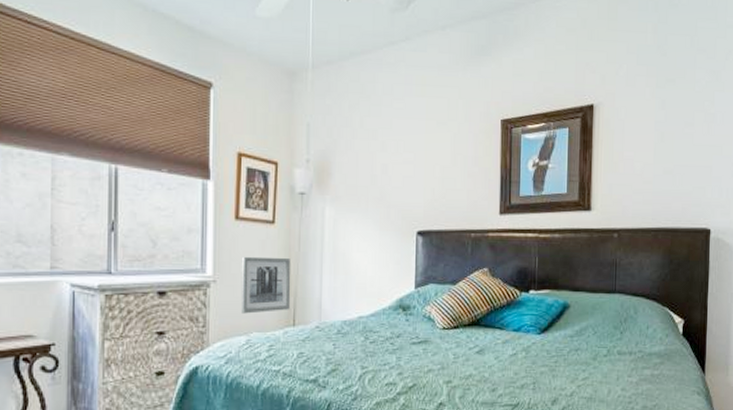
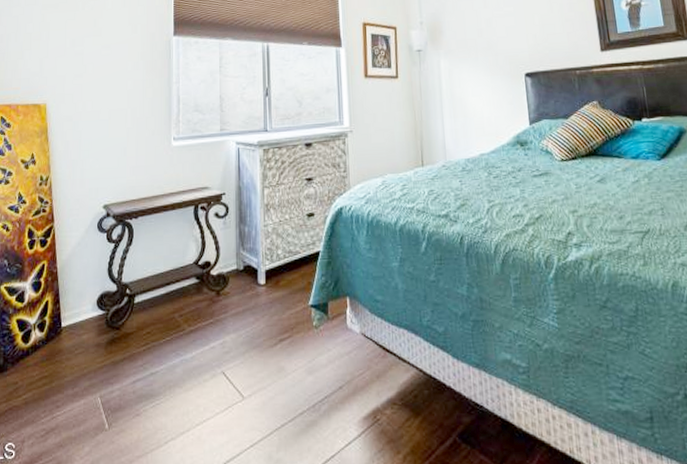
wall art: present [240,256,291,314] -> none [372,107,418,158]

